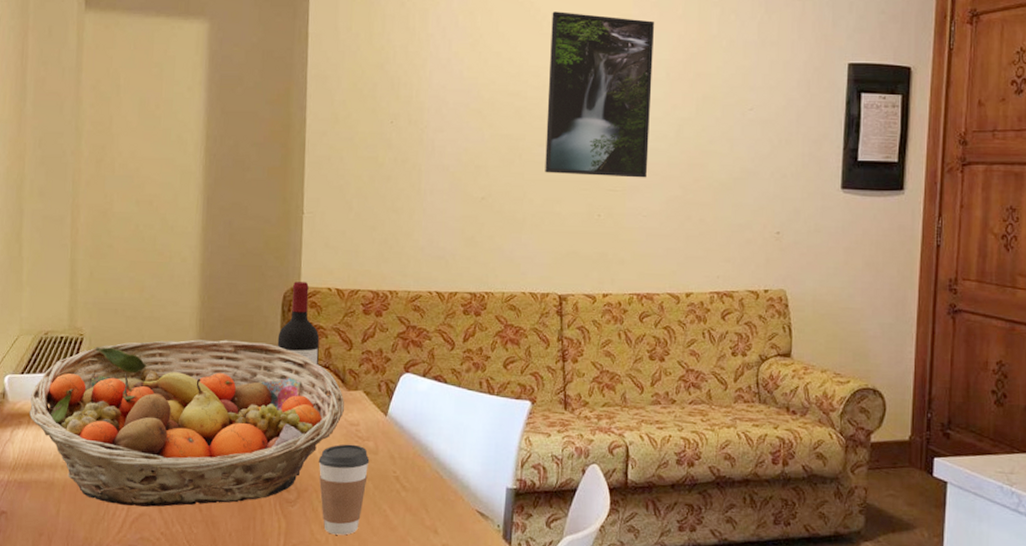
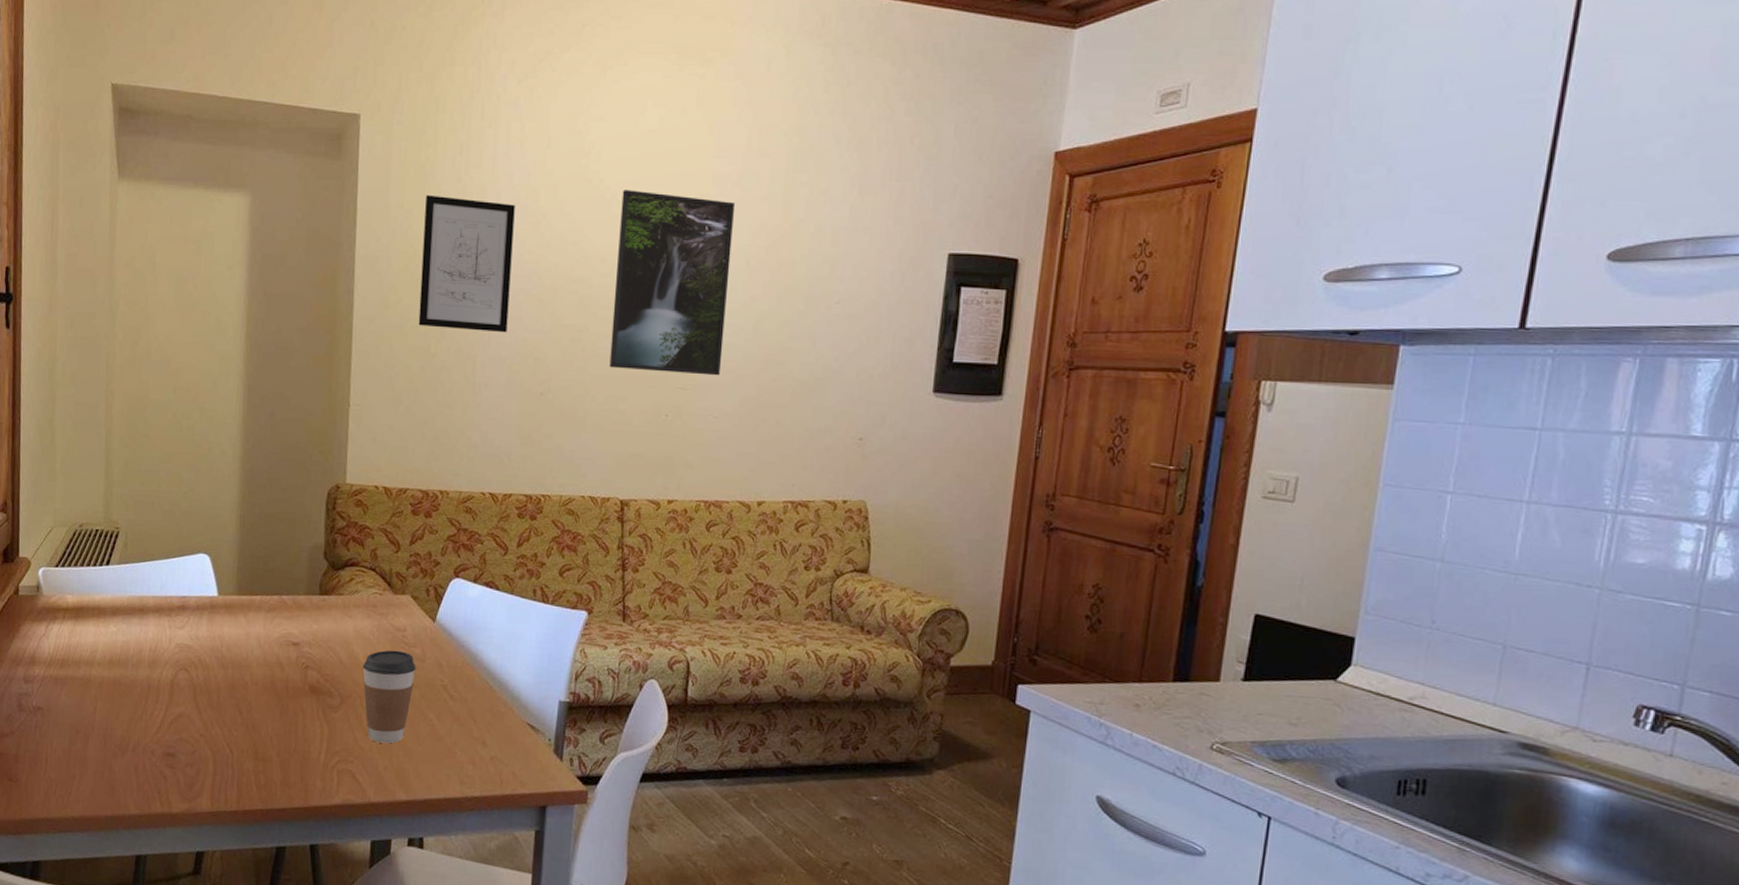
fruit basket: present [29,339,344,508] -> none [64,536,391,708]
wine bottle: present [277,282,320,379] -> none [321,478,365,580]
wall art: none [367,19,454,143] -> present [418,195,515,333]

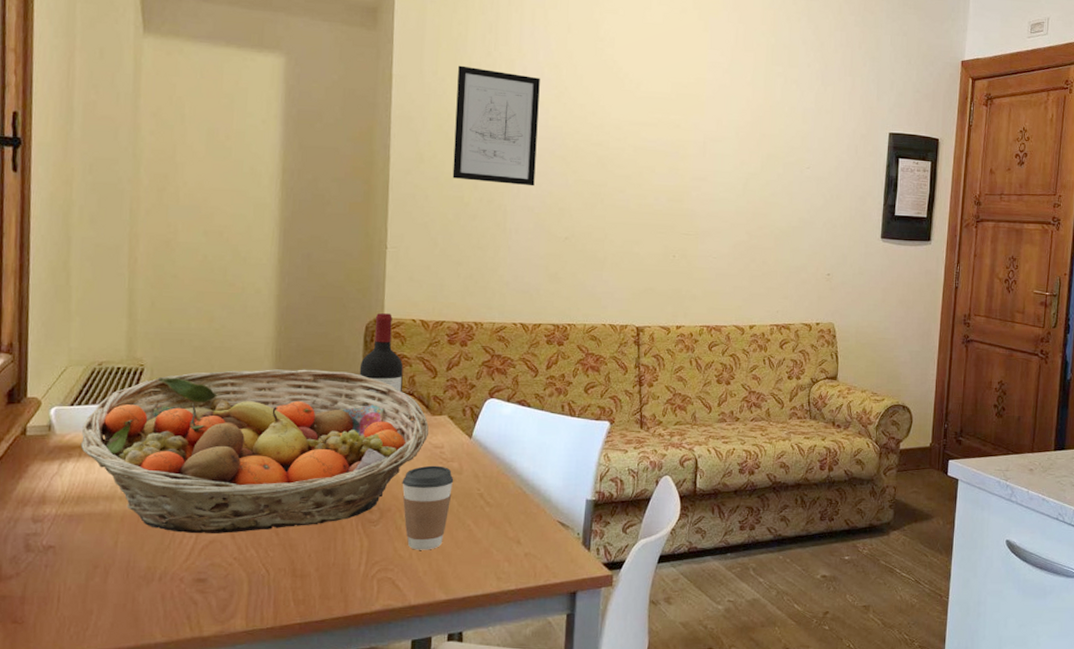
fruit basket: none [64,536,391,708] -> present [80,369,429,534]
wine bottle: none [321,478,365,580] -> present [359,313,403,406]
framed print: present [609,190,736,376] -> none [625,71,727,224]

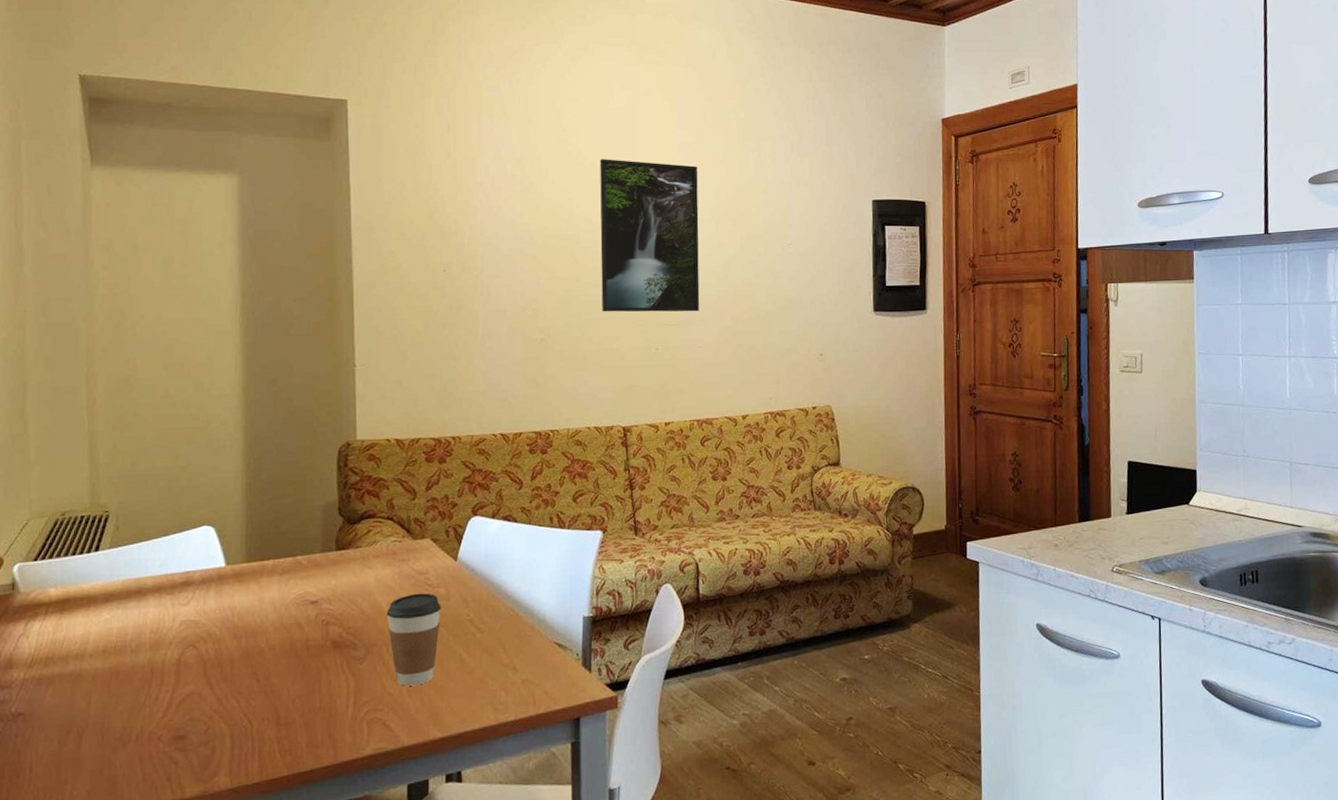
fruit basket: present [80,369,429,534] -> none [46,500,411,688]
wine bottle: present [359,313,403,406] -> none [334,435,380,535]
wall art: present [452,65,540,187] -> none [418,169,505,289]
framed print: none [625,71,727,224] -> present [600,159,700,312]

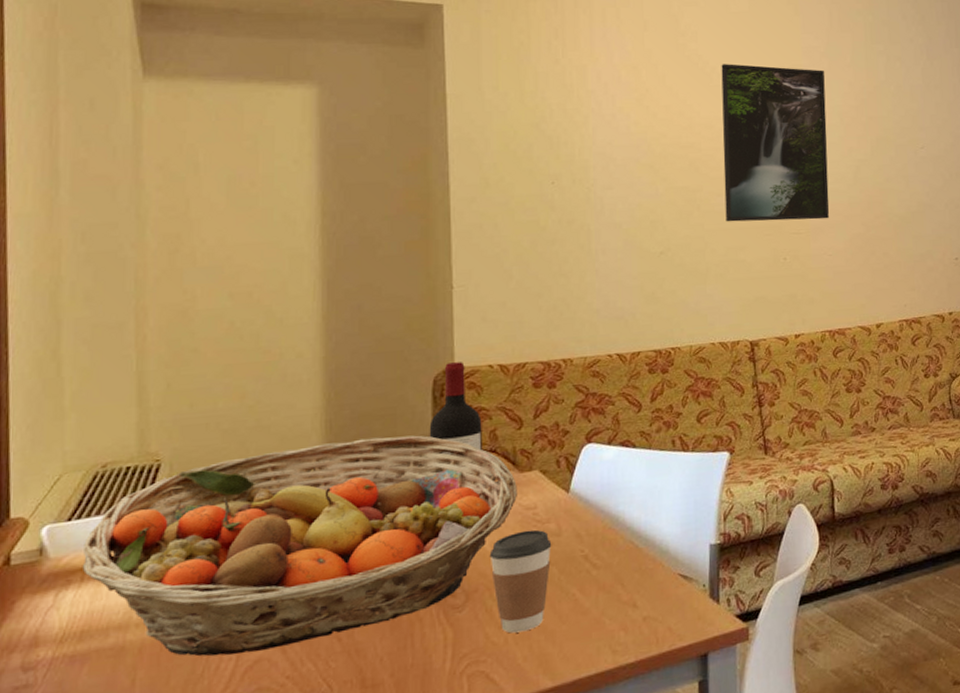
fruit basket: none [46,500,411,688] -> present [81,435,517,657]
wine bottle: none [334,435,380,535] -> present [429,362,482,472]

